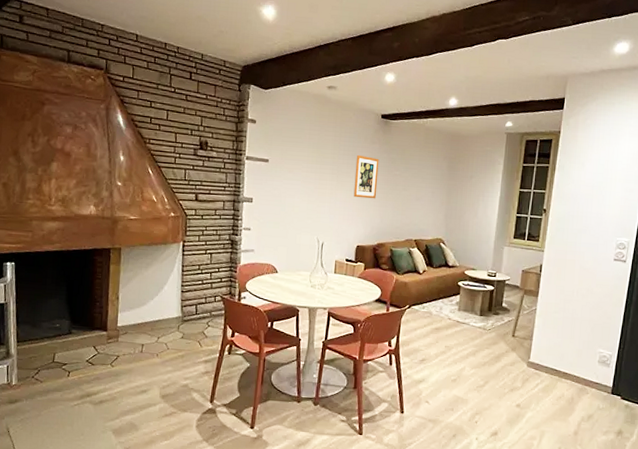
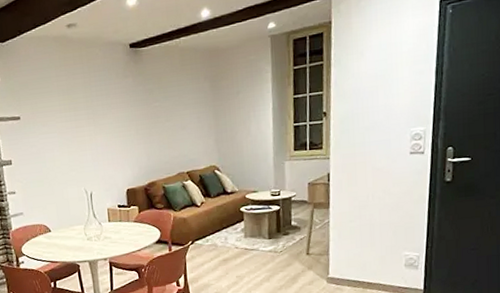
wall art: present [353,154,379,199] -> none [110,92,139,139]

